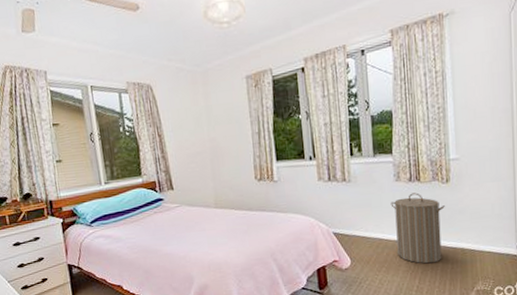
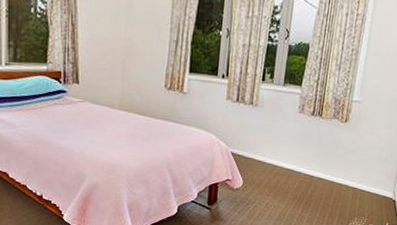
laundry hamper: present [390,192,445,264] -> none [288,126,339,195]

